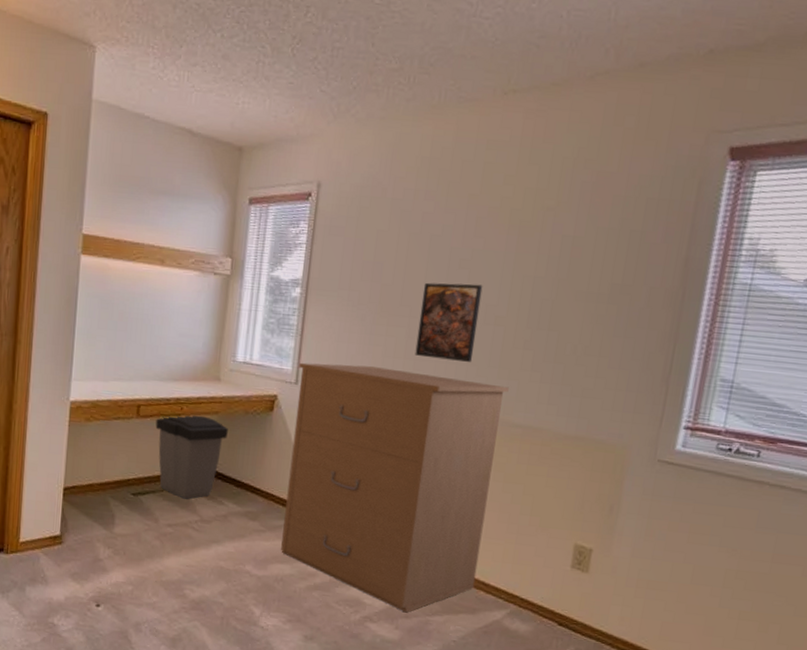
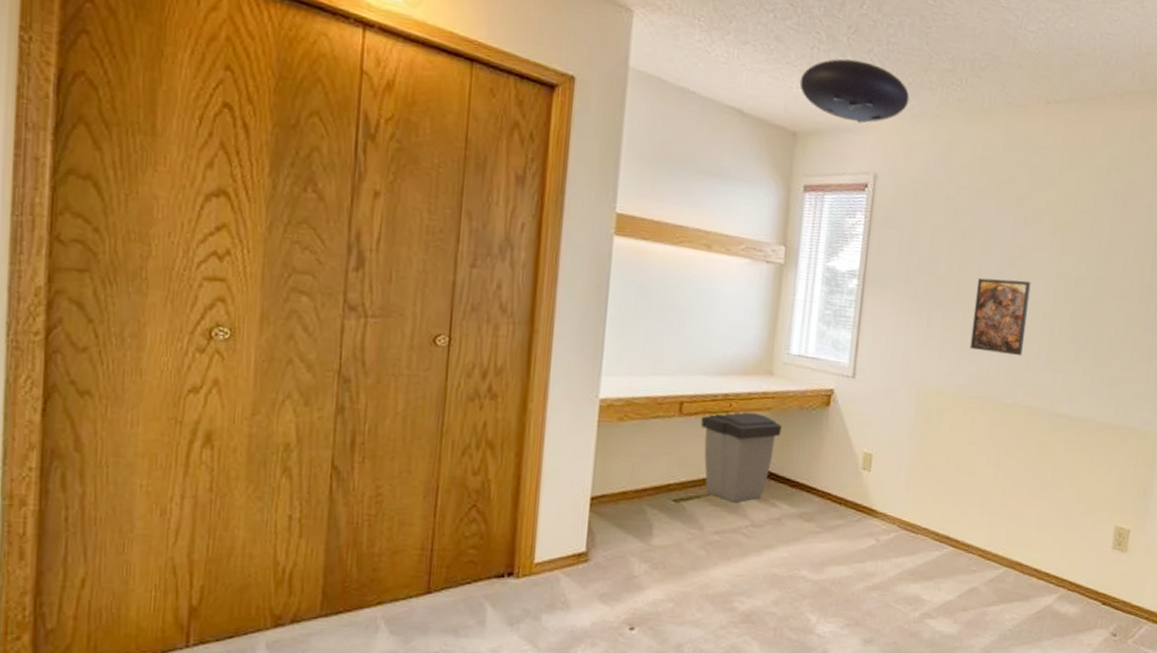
ceiling light: none [245,69,354,133] -> present [799,58,910,124]
filing cabinet: present [281,362,509,613] -> none [838,355,1056,606]

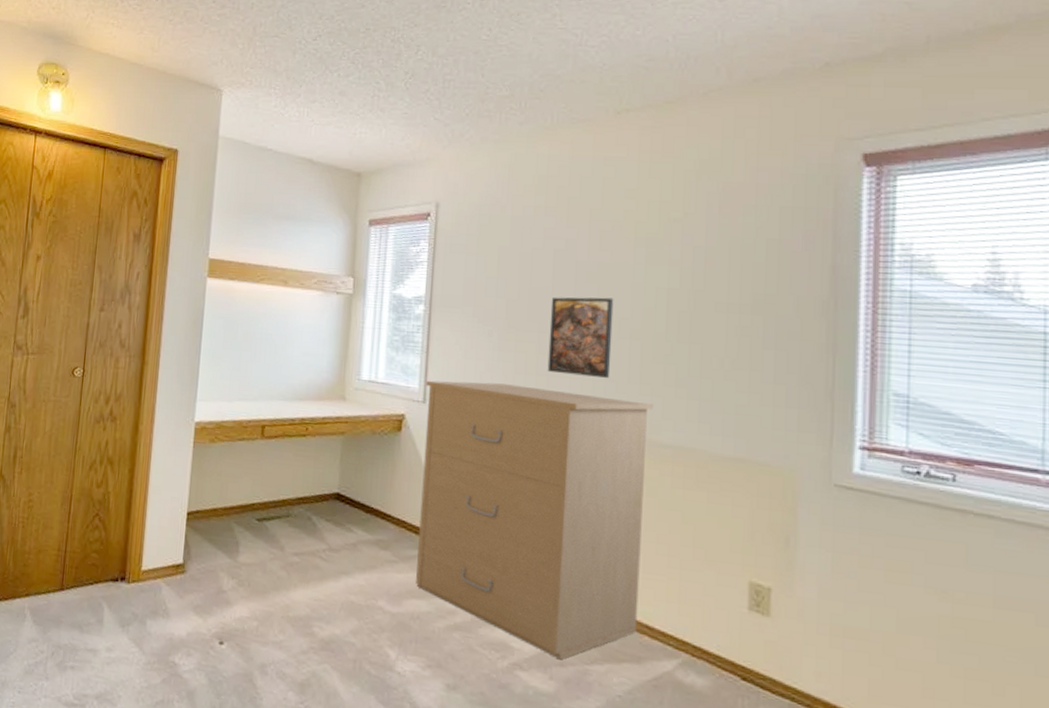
trash can: present [700,411,782,503] -> none [280,435,355,526]
ceiling light: present [799,58,910,124] -> none [362,101,468,157]
filing cabinet: none [838,355,1056,606] -> present [416,380,653,660]

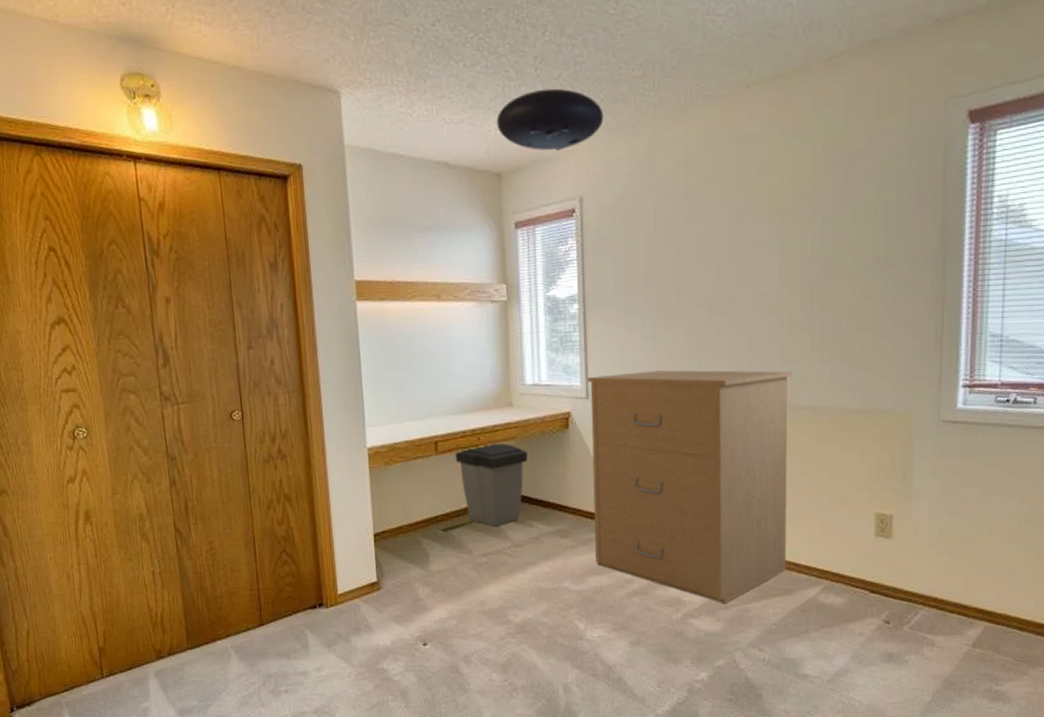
trash can: none [280,435,355,526] -> present [455,443,528,527]
ceiling light: none [362,101,468,157] -> present [496,88,604,151]
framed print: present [547,297,614,379] -> none [697,276,754,355]

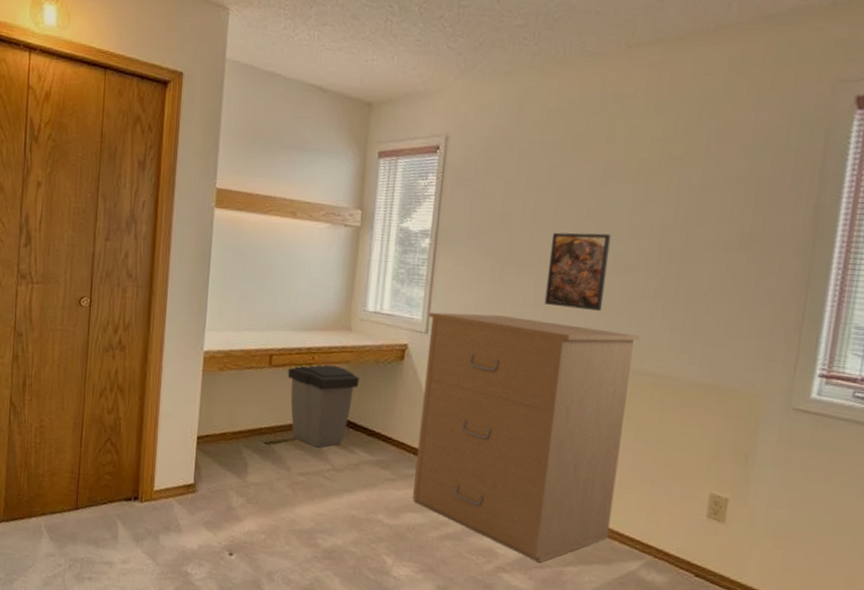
ceiling light: present [496,88,604,151] -> none [374,27,481,88]
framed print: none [697,276,754,355] -> present [544,232,611,312]

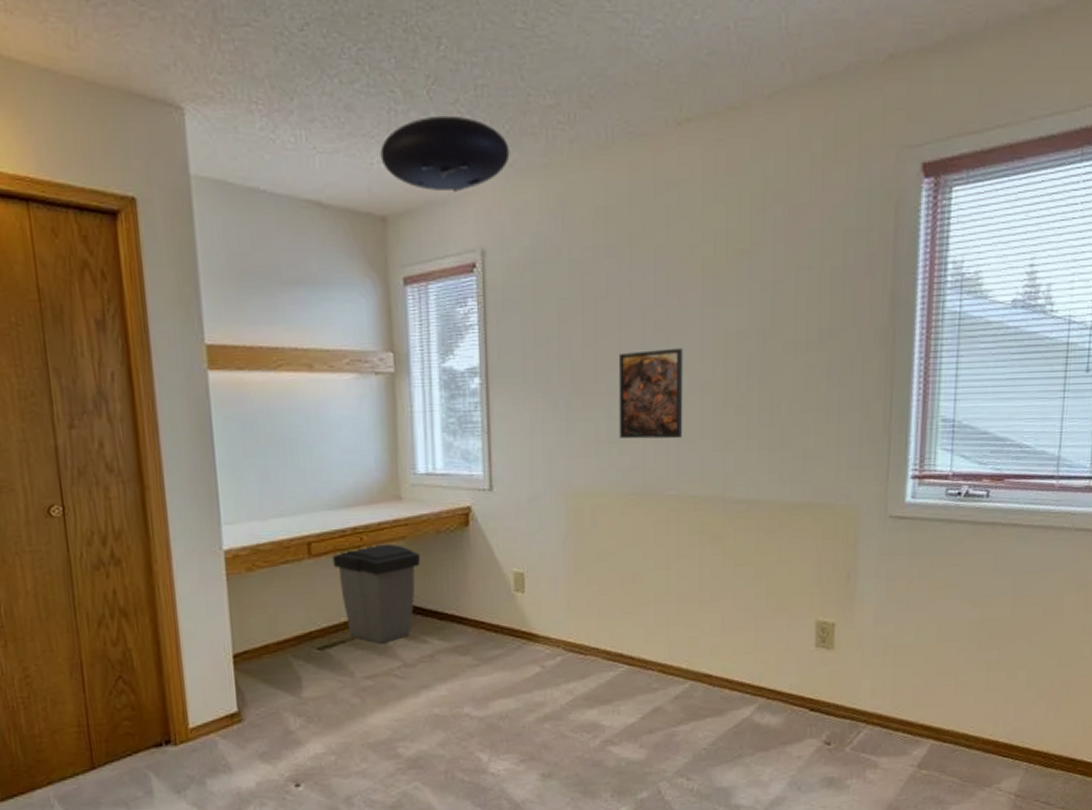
ceiling light: none [374,27,481,88] -> present [380,115,510,192]
filing cabinet: present [413,312,640,563] -> none [491,457,726,728]

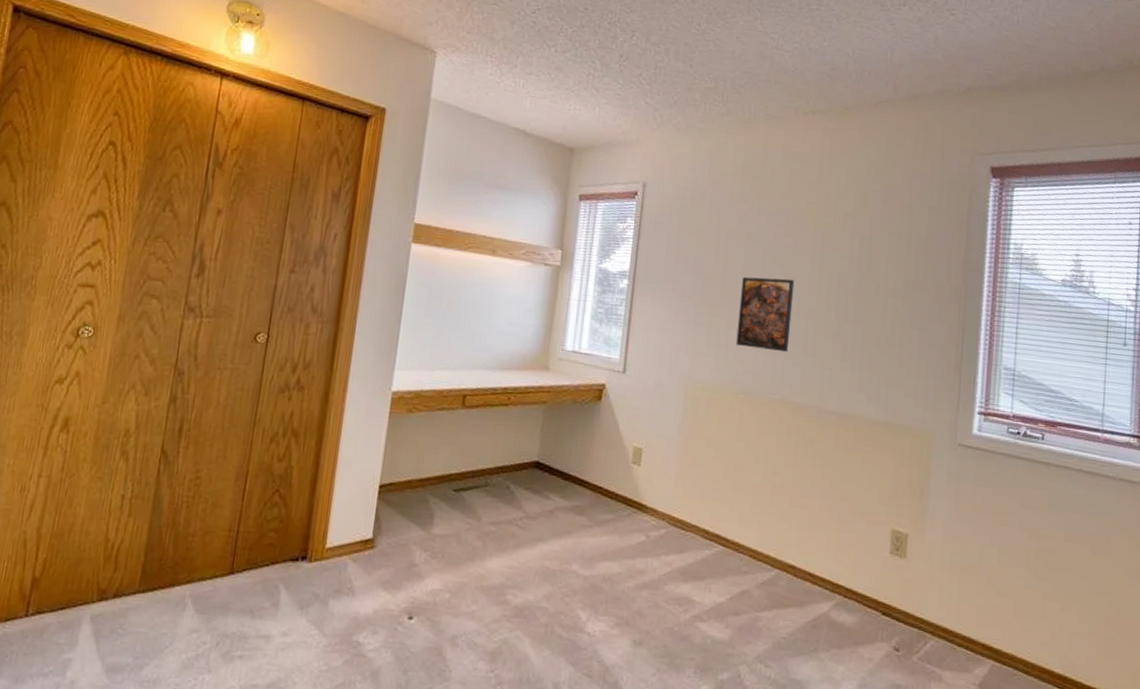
trash can: present [332,543,420,644] -> none [481,405,556,494]
ceiling light: present [380,115,510,192] -> none [576,83,675,139]

